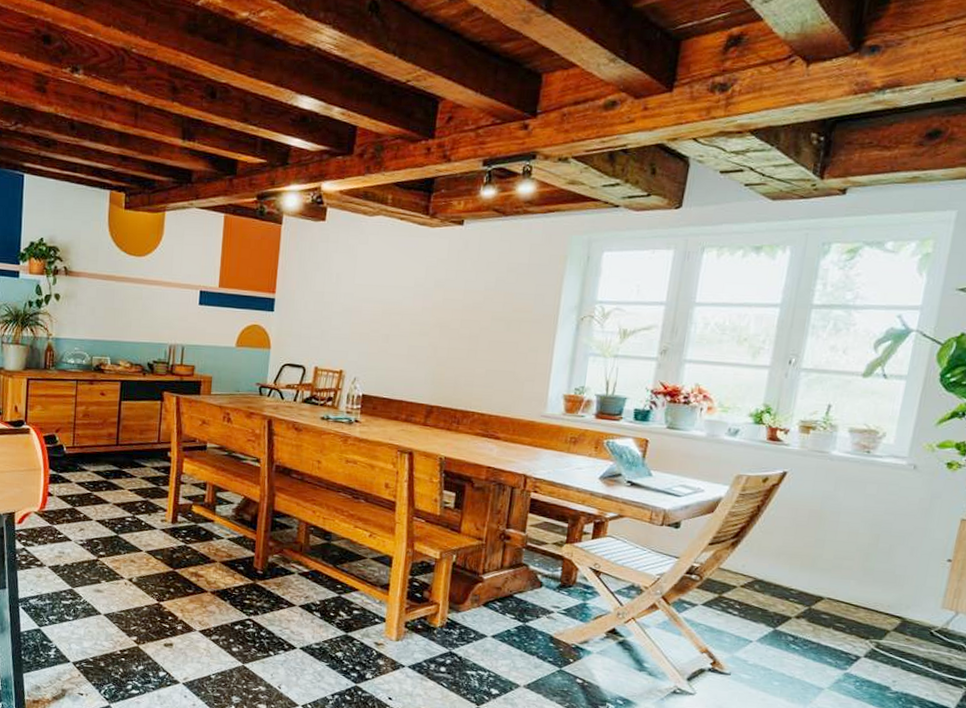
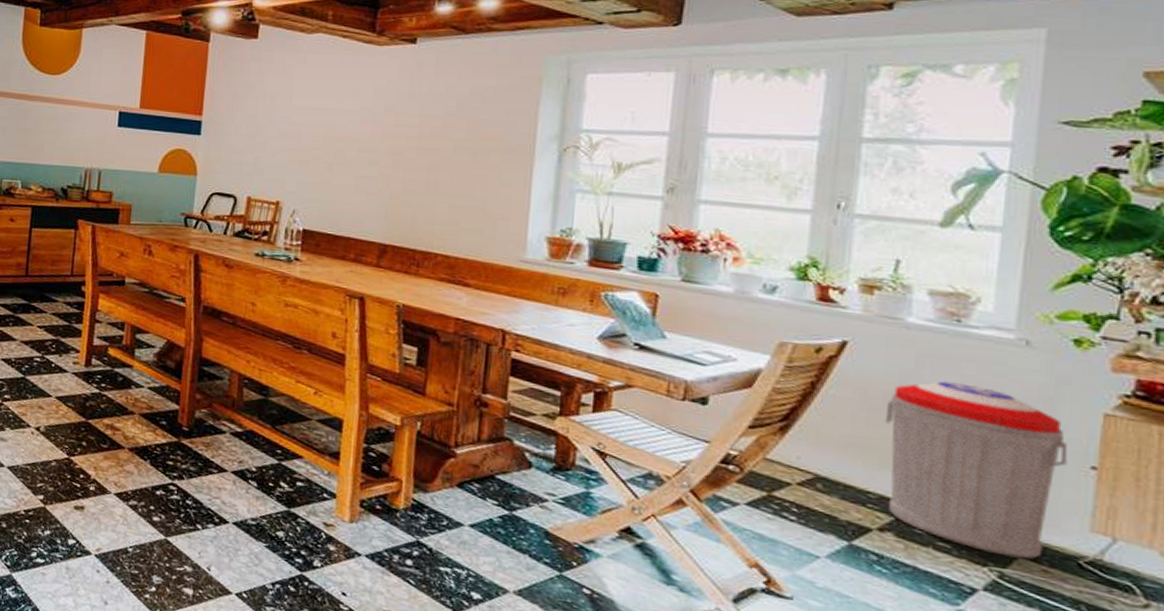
trash can: none [804,500,933,632] -> present [884,381,1068,559]

